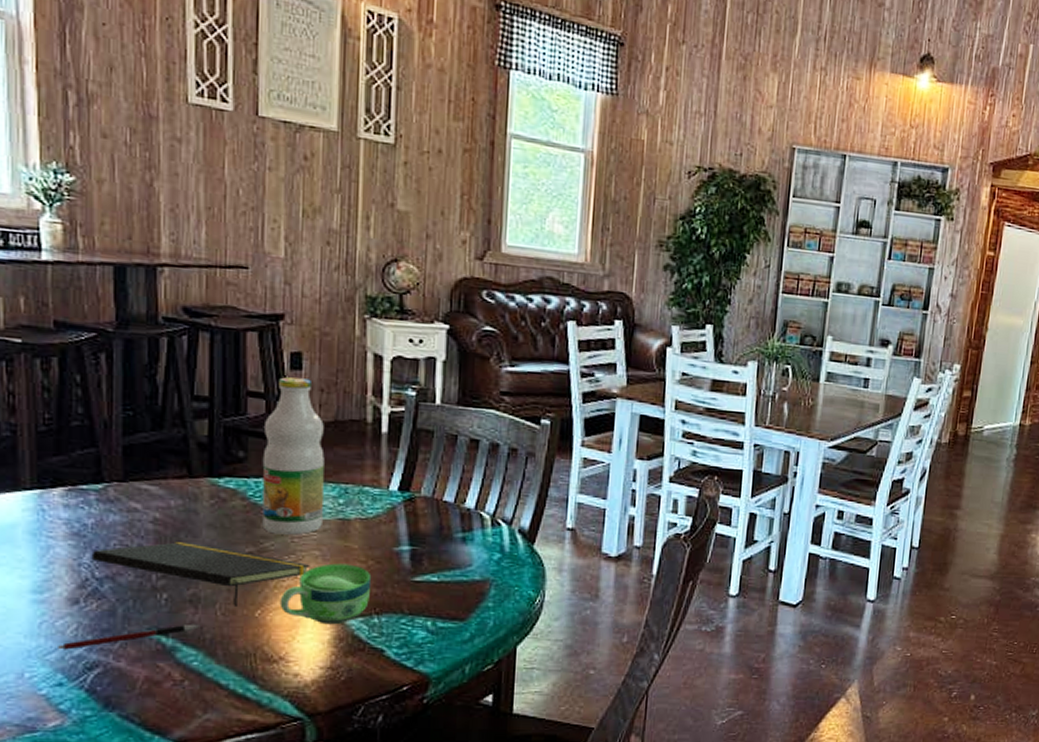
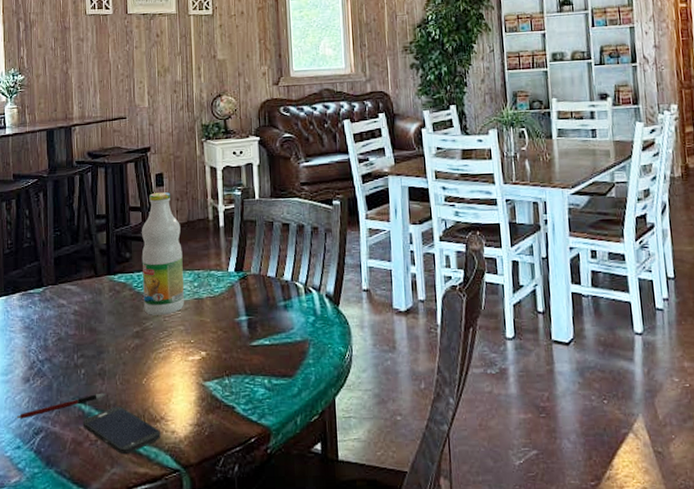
notepad: present [91,541,310,608] -> none [36,326,178,378]
smartphone: none [162,641,277,699] -> present [82,406,160,455]
cup: present [279,563,372,625] -> none [158,335,222,388]

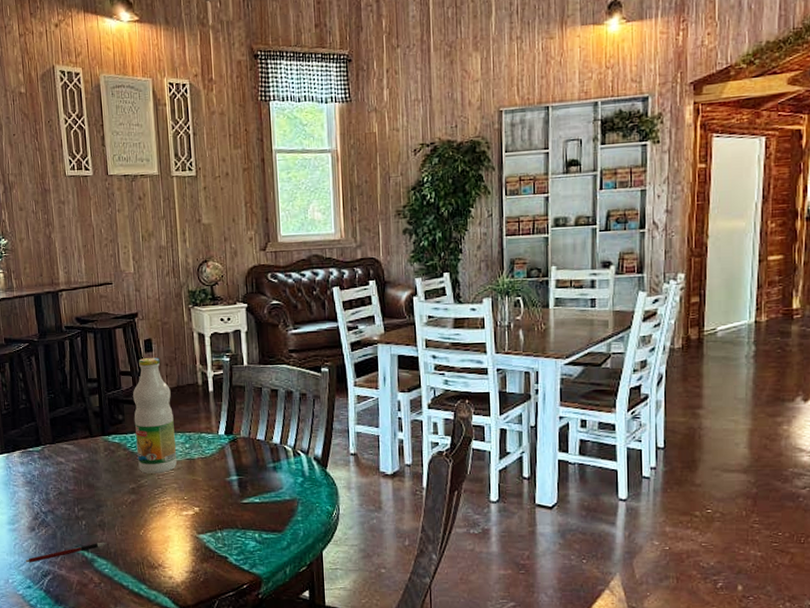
smartphone: present [82,406,160,455] -> none [86,554,159,596]

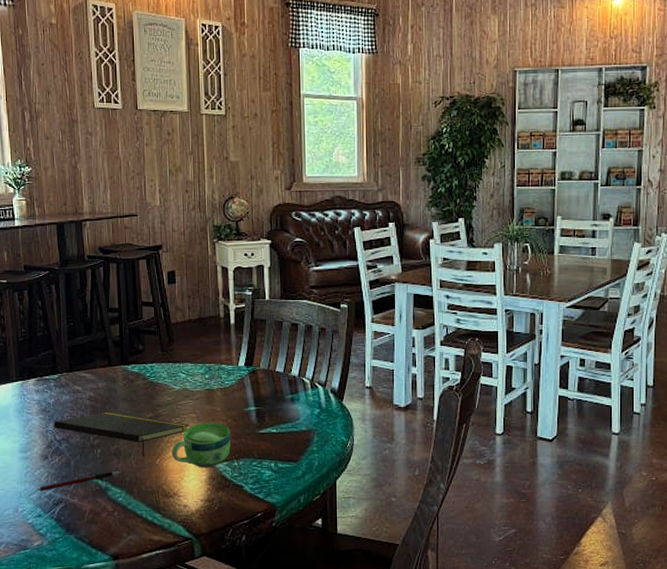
notepad: none [39,482,172,529] -> present [53,411,190,458]
bottle: present [133,358,177,474] -> none [154,290,196,403]
cup: none [154,493,214,539] -> present [171,422,231,468]

